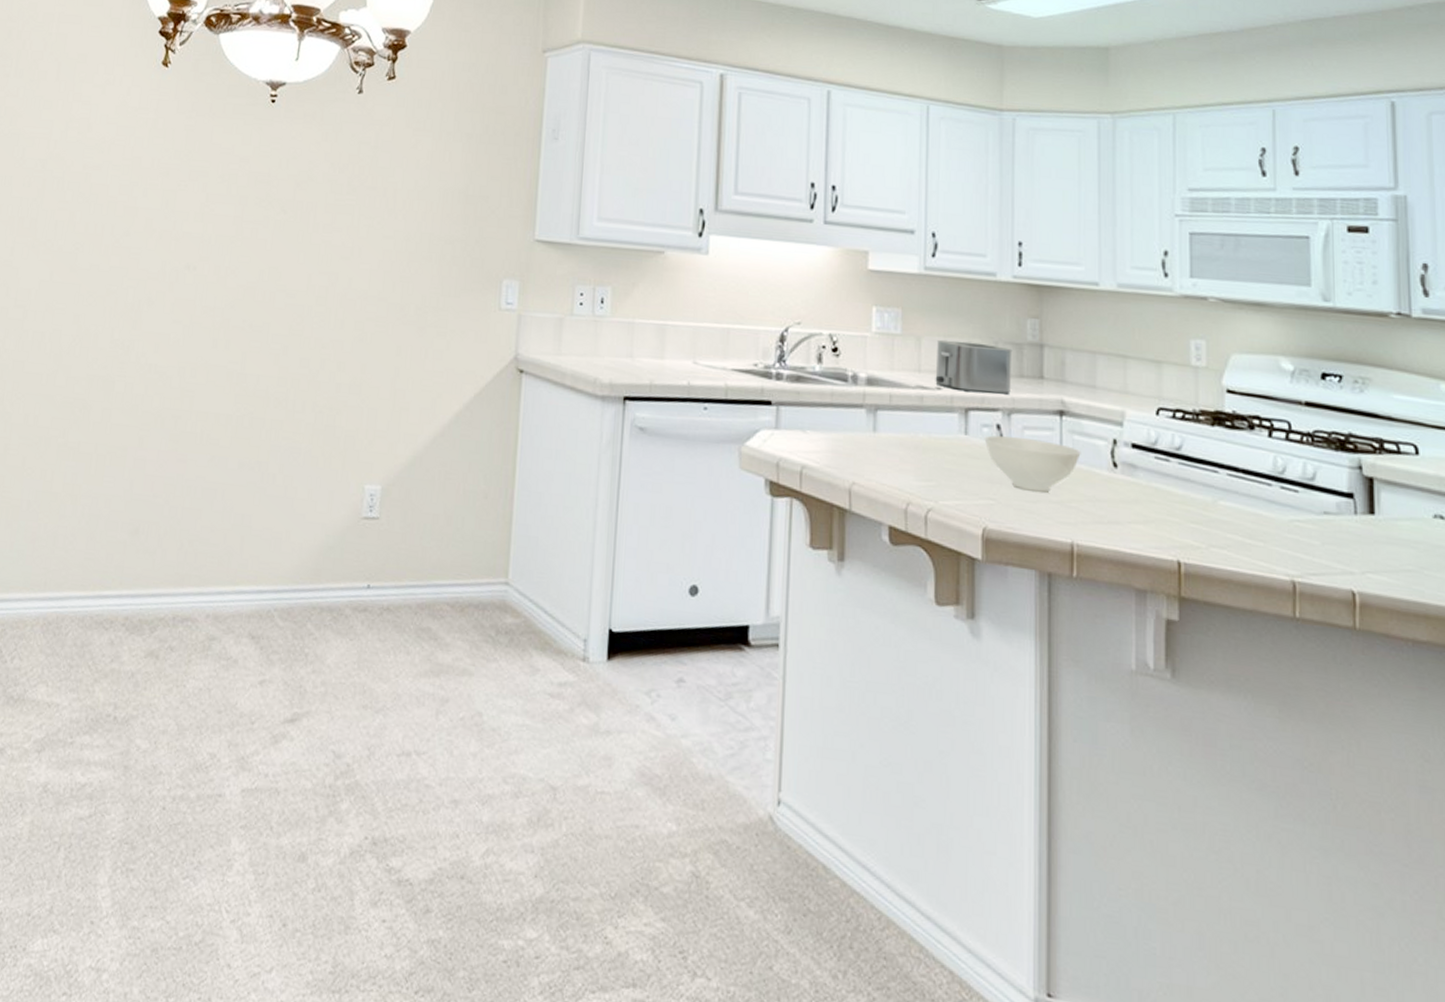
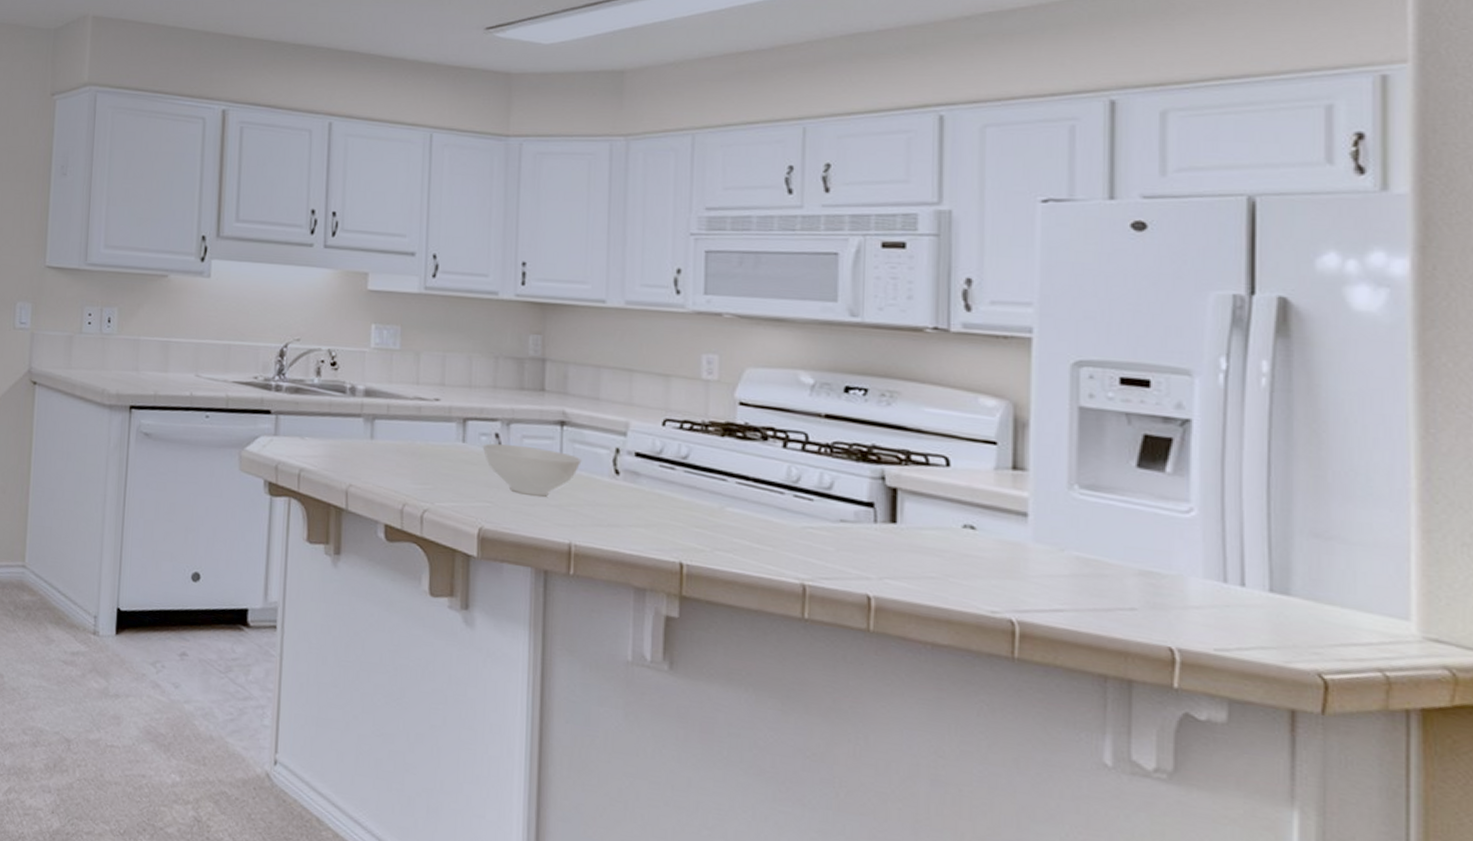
toaster: present [935,339,1013,396] -> none [433,354,513,407]

